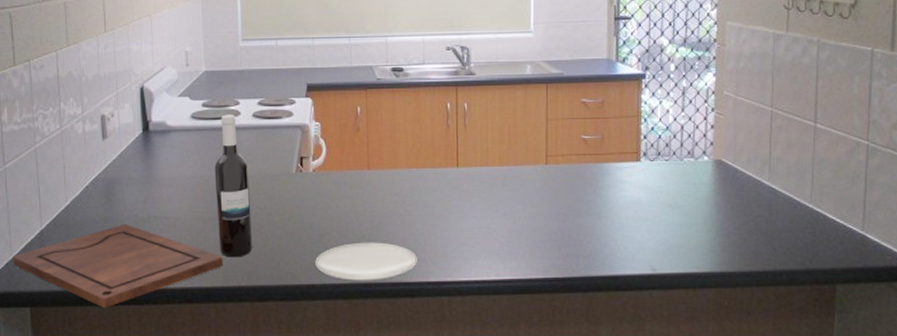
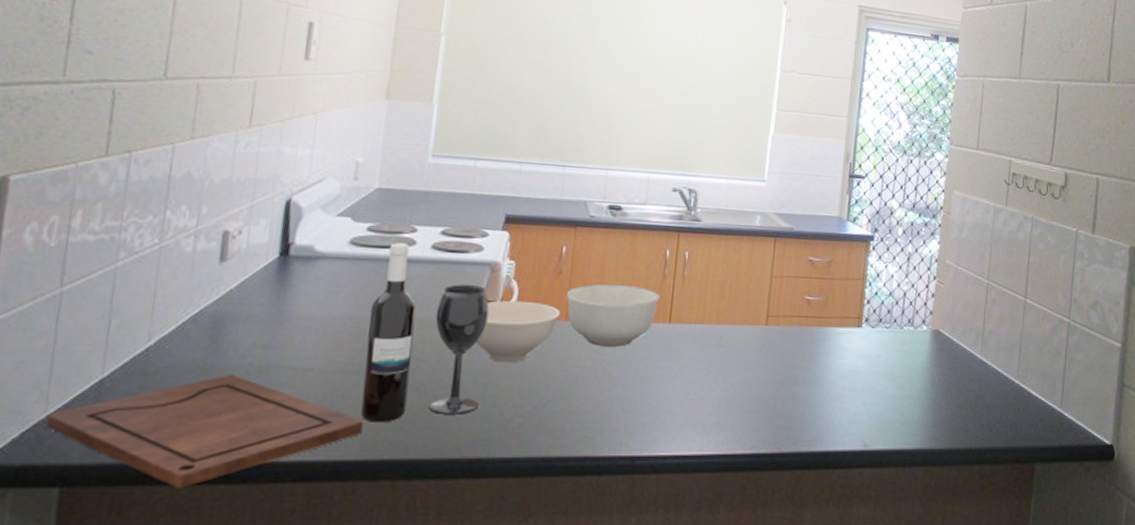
wine glass: none [264,145,307,250] -> present [429,284,490,415]
bowl: none [298,155,363,207] -> present [476,300,561,363]
plate: present [315,242,417,281] -> none [484,407,611,455]
bowl: none [366,136,446,190] -> present [566,283,660,347]

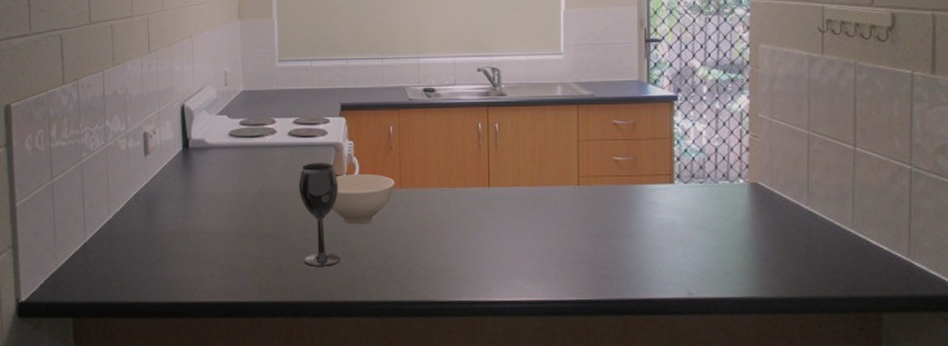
cutting board: present [45,375,364,488] -> none [57,238,258,320]
wine bottle: present [360,243,417,423] -> none [251,133,288,273]
bowl: present [566,283,660,347] -> none [399,155,477,209]

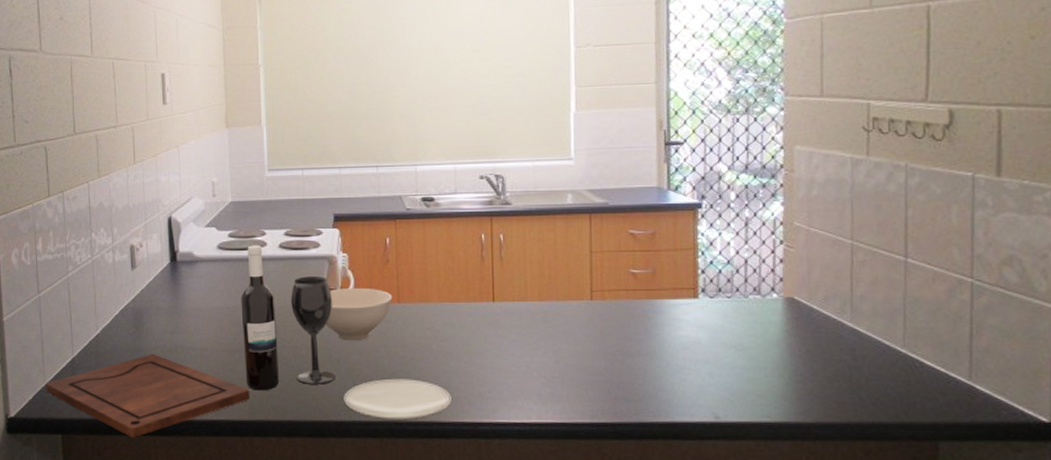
cutting board: none [57,238,258,320] -> present [46,354,250,438]
wine bottle: none [251,133,288,273] -> present [241,245,280,391]
plate: none [348,260,449,299] -> present [344,378,452,420]

